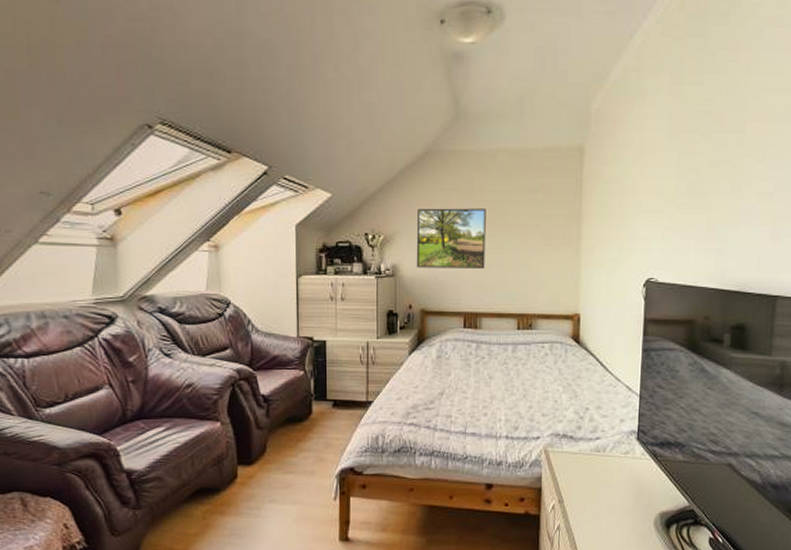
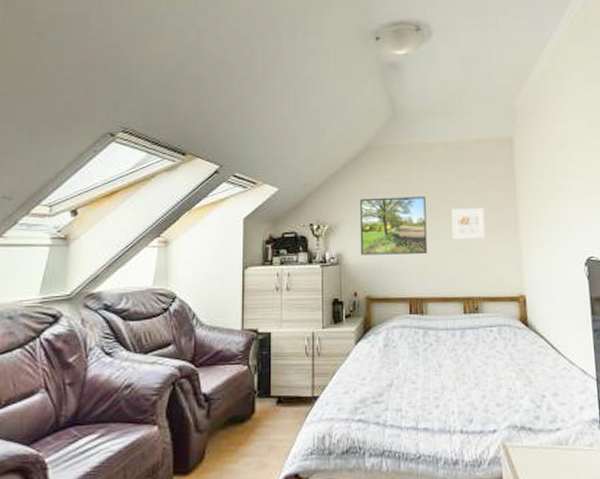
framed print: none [511,223,546,256] -> present [451,208,486,240]

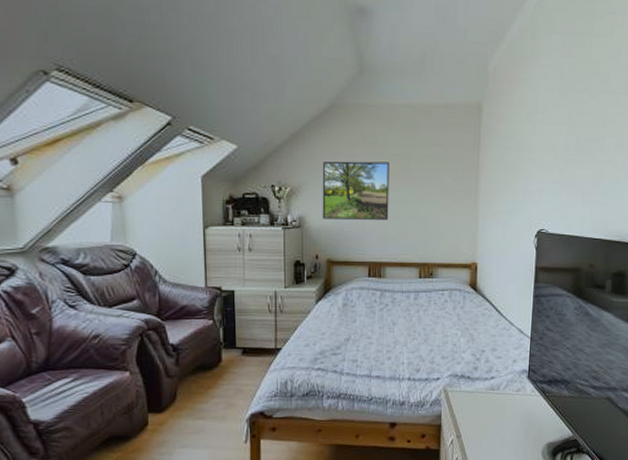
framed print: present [451,208,486,240] -> none [413,176,446,208]

